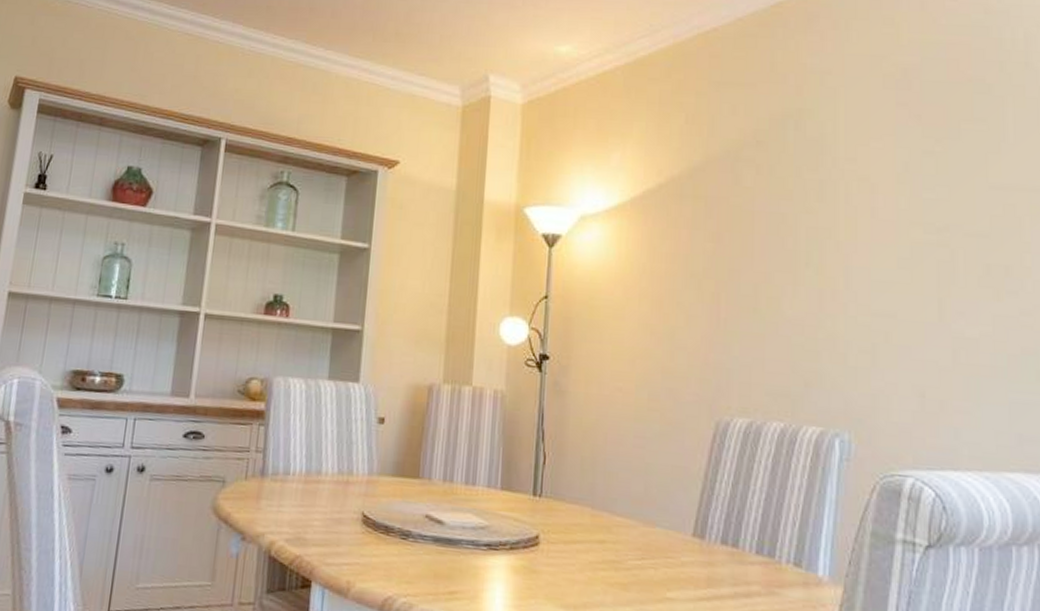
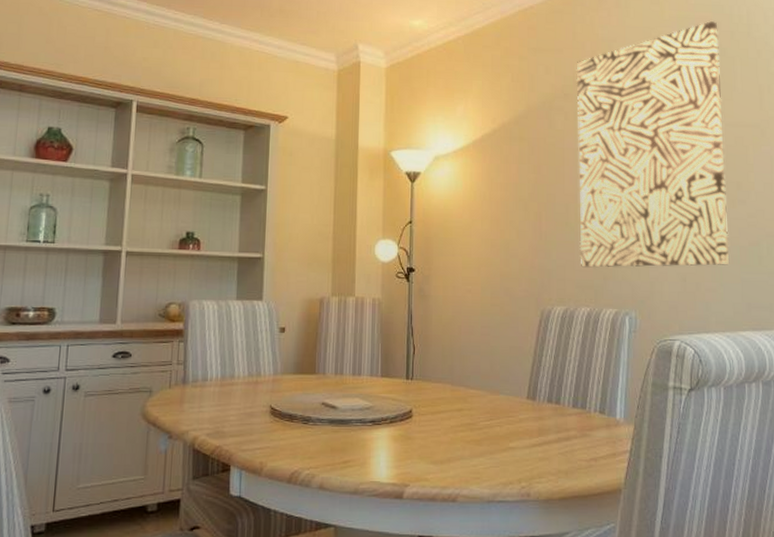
wall art: none [772,48,991,380] -> present [576,21,729,268]

